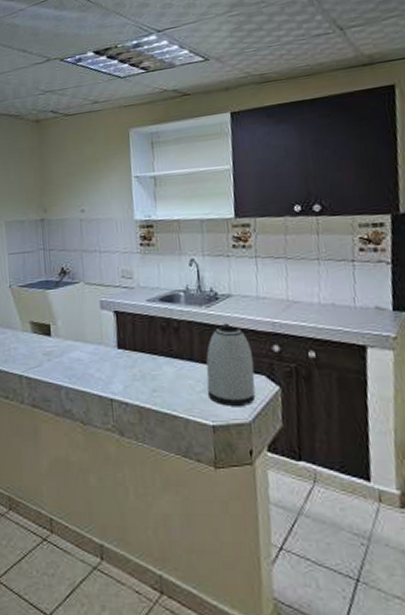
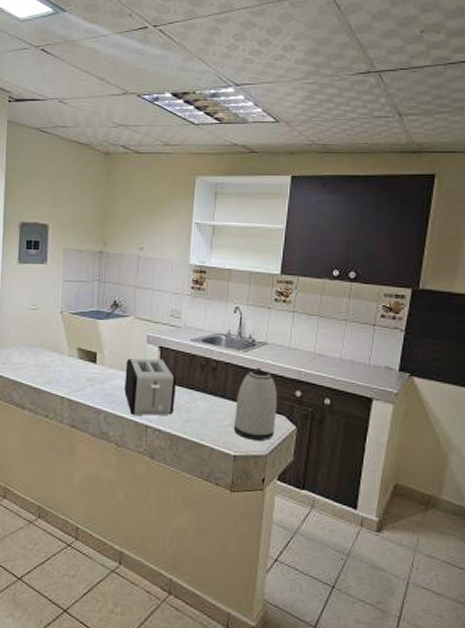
toaster: none [81,324,139,388] -> present [124,358,177,416]

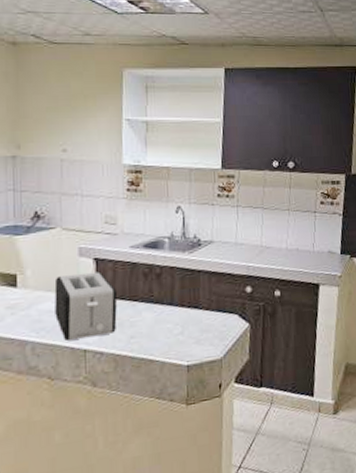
kettle: present [233,368,277,440] -> none [184,268,229,346]

